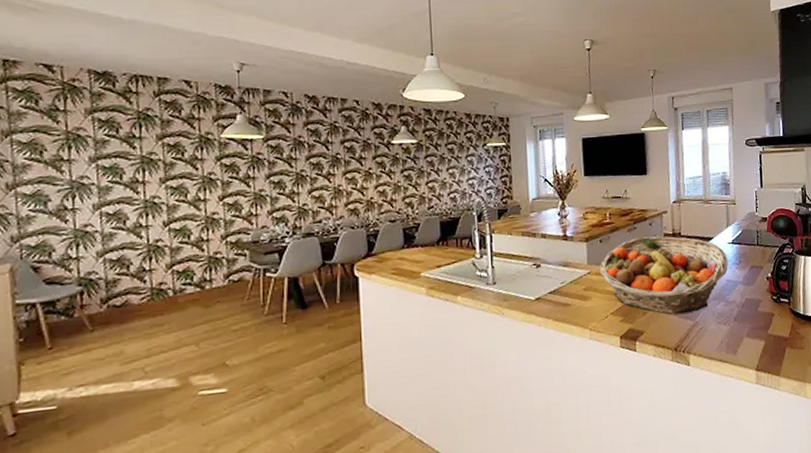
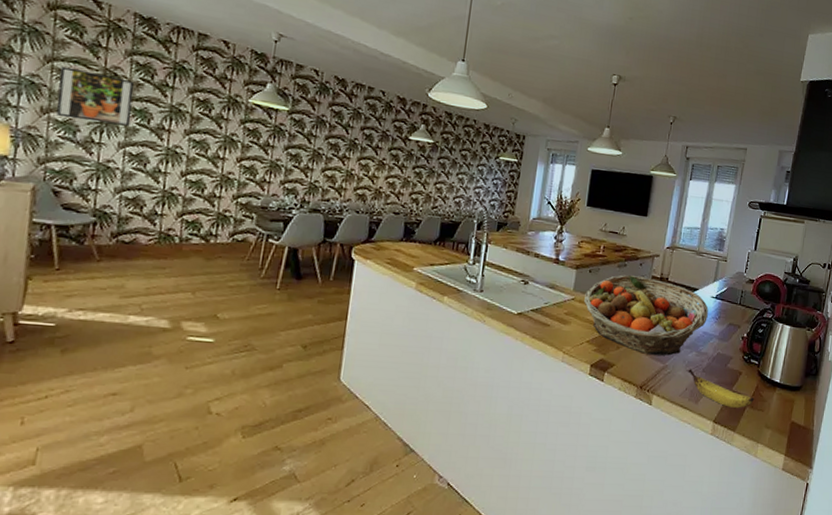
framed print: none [20,137,102,190] -> present [56,66,135,126]
banana: none [719,320,792,352] -> present [688,369,754,408]

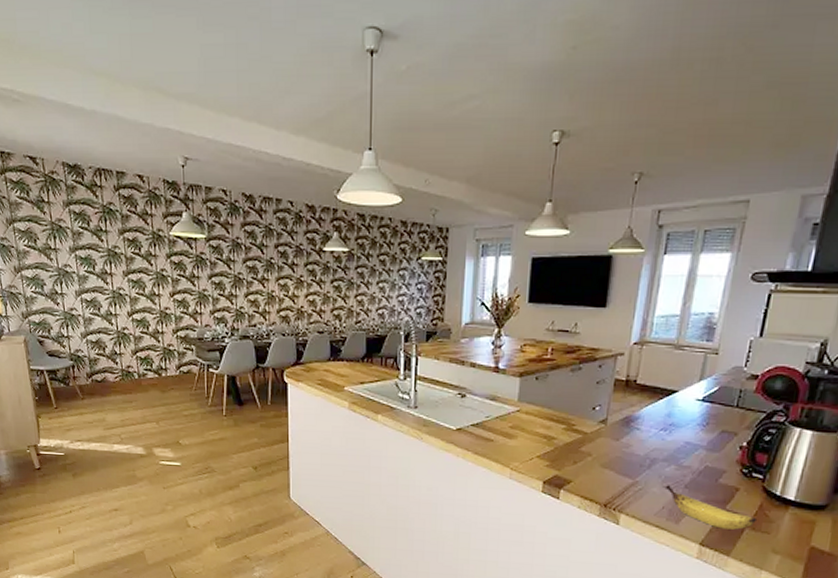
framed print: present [56,66,135,126] -> none [20,226,81,275]
fruit basket: present [583,275,709,356] -> none [530,380,692,470]

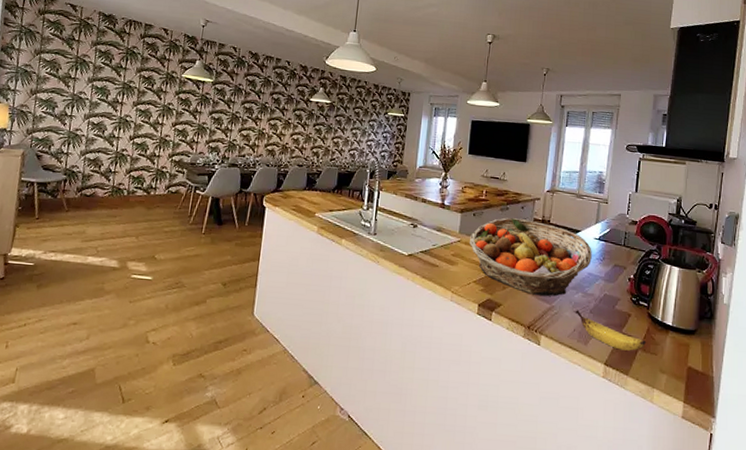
fruit basket: none [530,380,692,470] -> present [469,217,592,296]

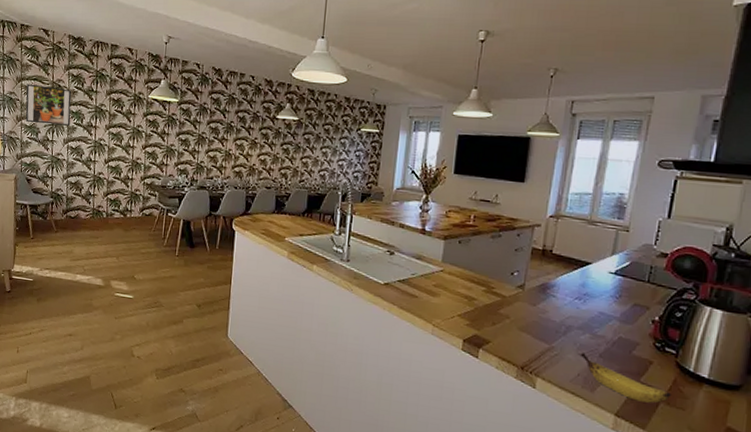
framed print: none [41,57,98,101] -> present [25,84,72,126]
fruit basket: present [469,217,592,296] -> none [453,246,605,336]

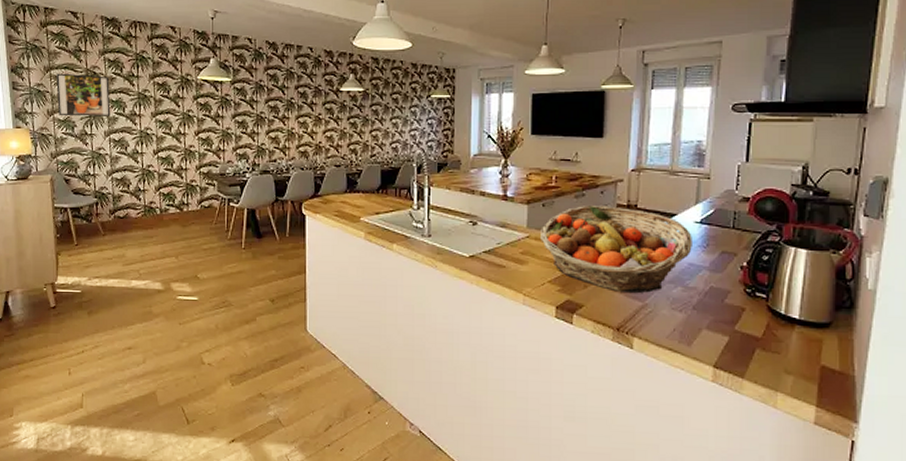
fruit basket: none [453,246,605,336] -> present [539,206,692,293]
banana: present [580,353,671,403] -> none [674,307,765,350]

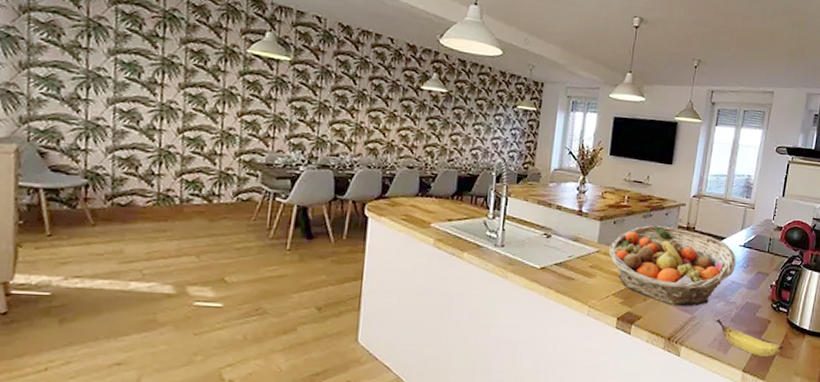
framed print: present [56,73,111,116] -> none [36,17,121,81]
banana: none [674,307,765,350] -> present [716,319,783,357]

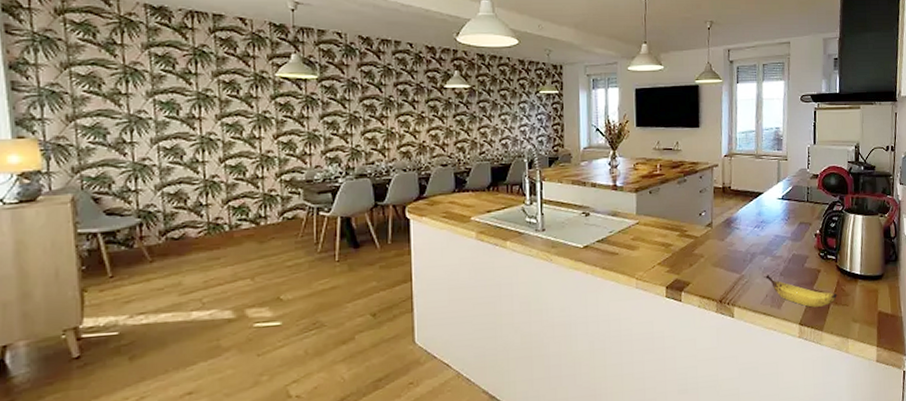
fruit basket: present [608,225,736,306] -> none [648,189,777,267]

